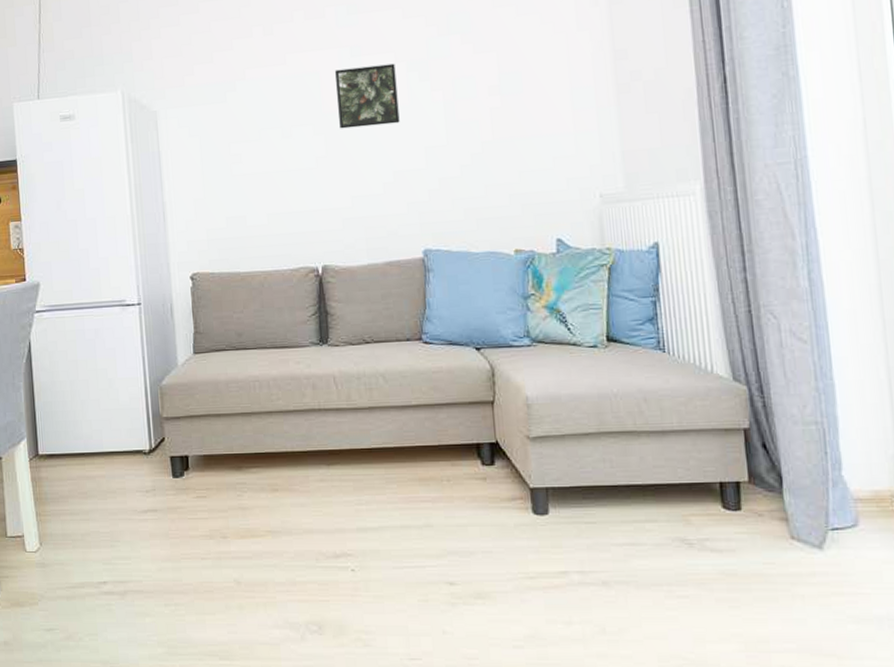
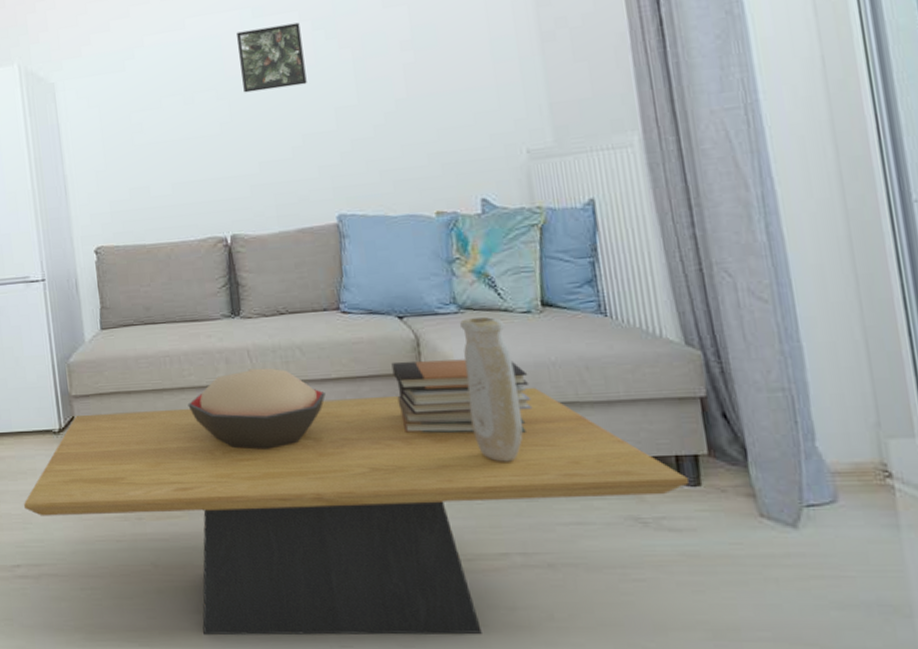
coffee table: none [111,417,730,649] -> present [23,387,689,636]
decorative bowl: none [275,394,405,472] -> present [188,367,326,450]
book stack: none [468,389,595,459] -> present [391,359,533,434]
vase: none [532,349,586,486] -> present [460,316,523,462]

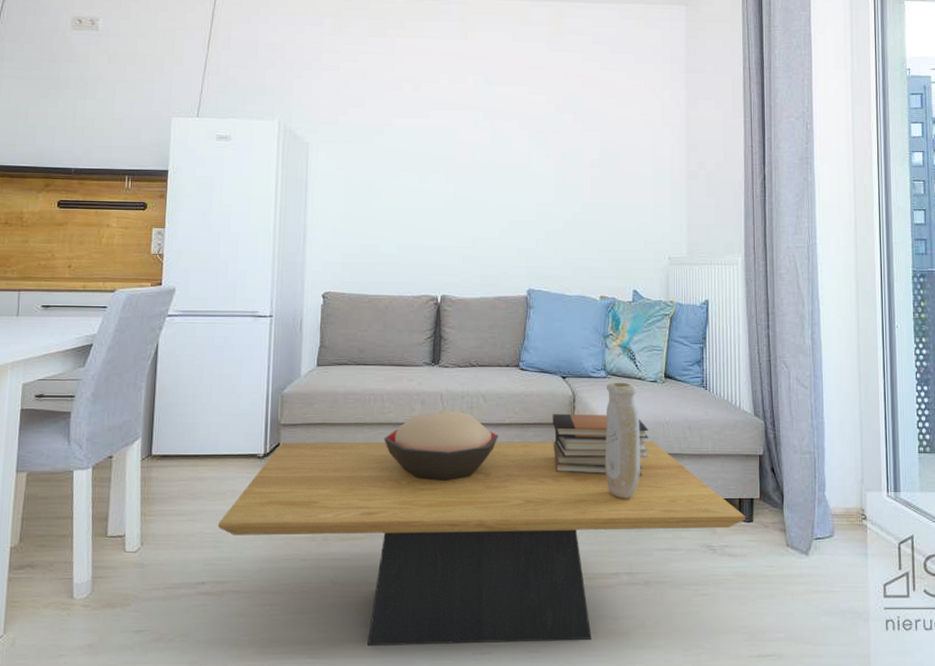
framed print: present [237,22,307,93] -> none [469,128,519,180]

